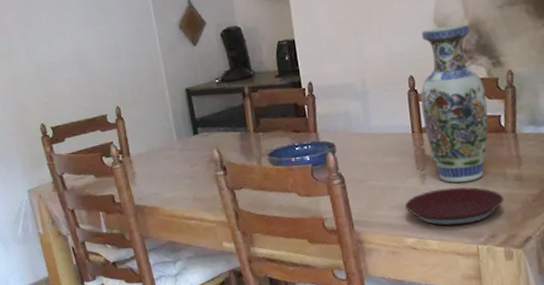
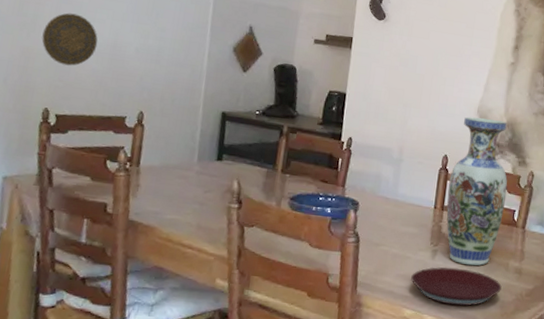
decorative plate: none [19,33,66,82] -> present [42,13,98,66]

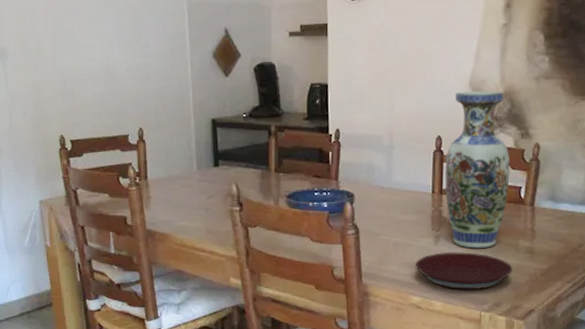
decorative plate: present [42,13,98,66] -> none [46,43,93,93]

